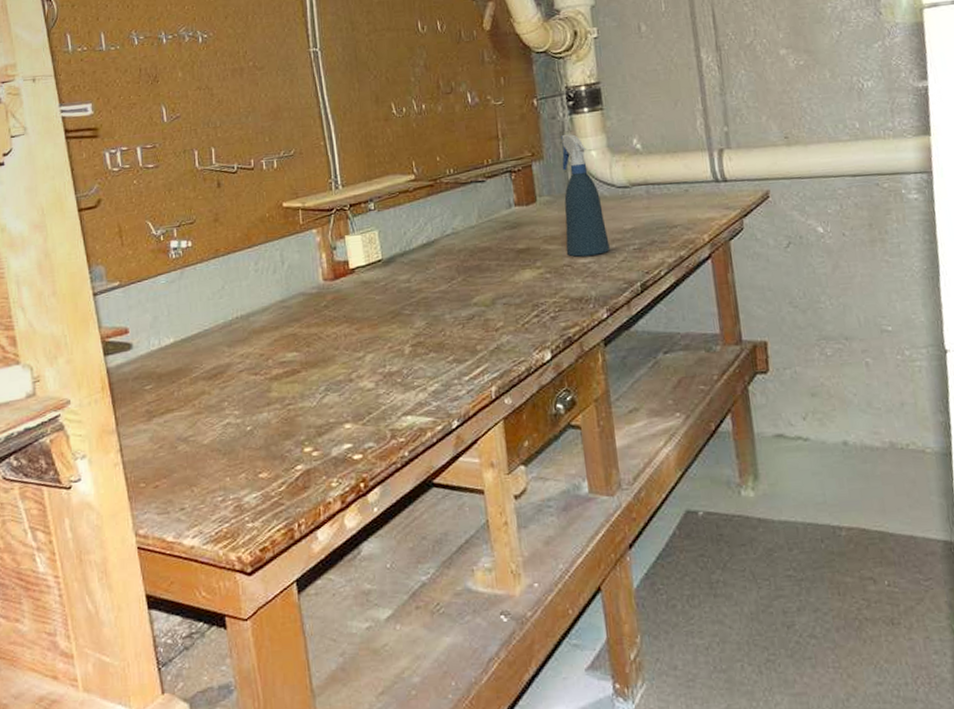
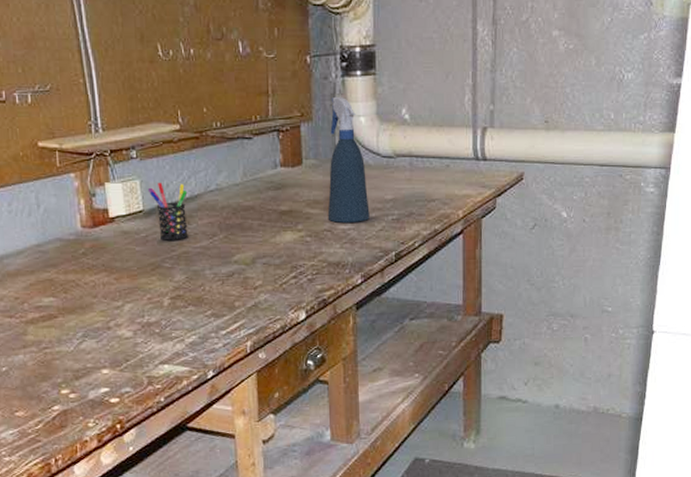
pen holder: none [385,230,427,288] -> present [147,182,188,241]

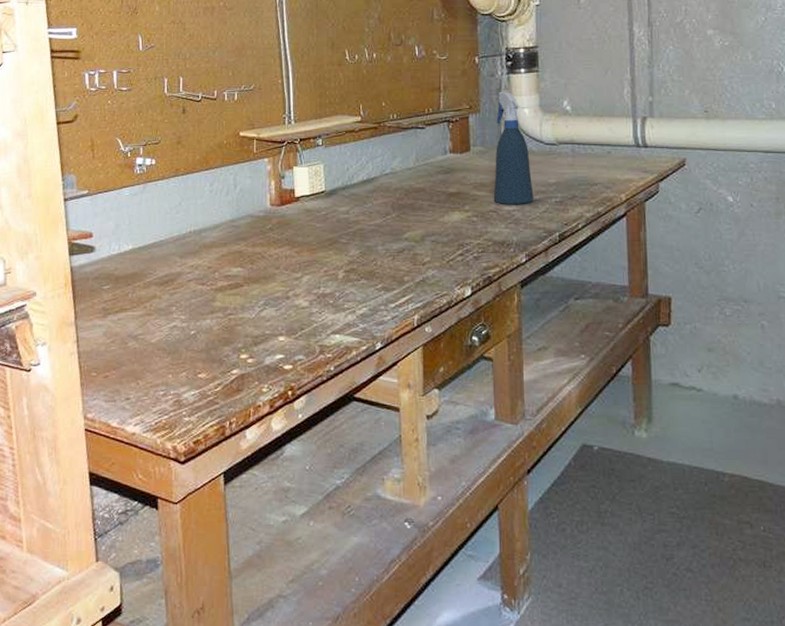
pen holder: present [147,182,188,241] -> none [330,166,365,218]

